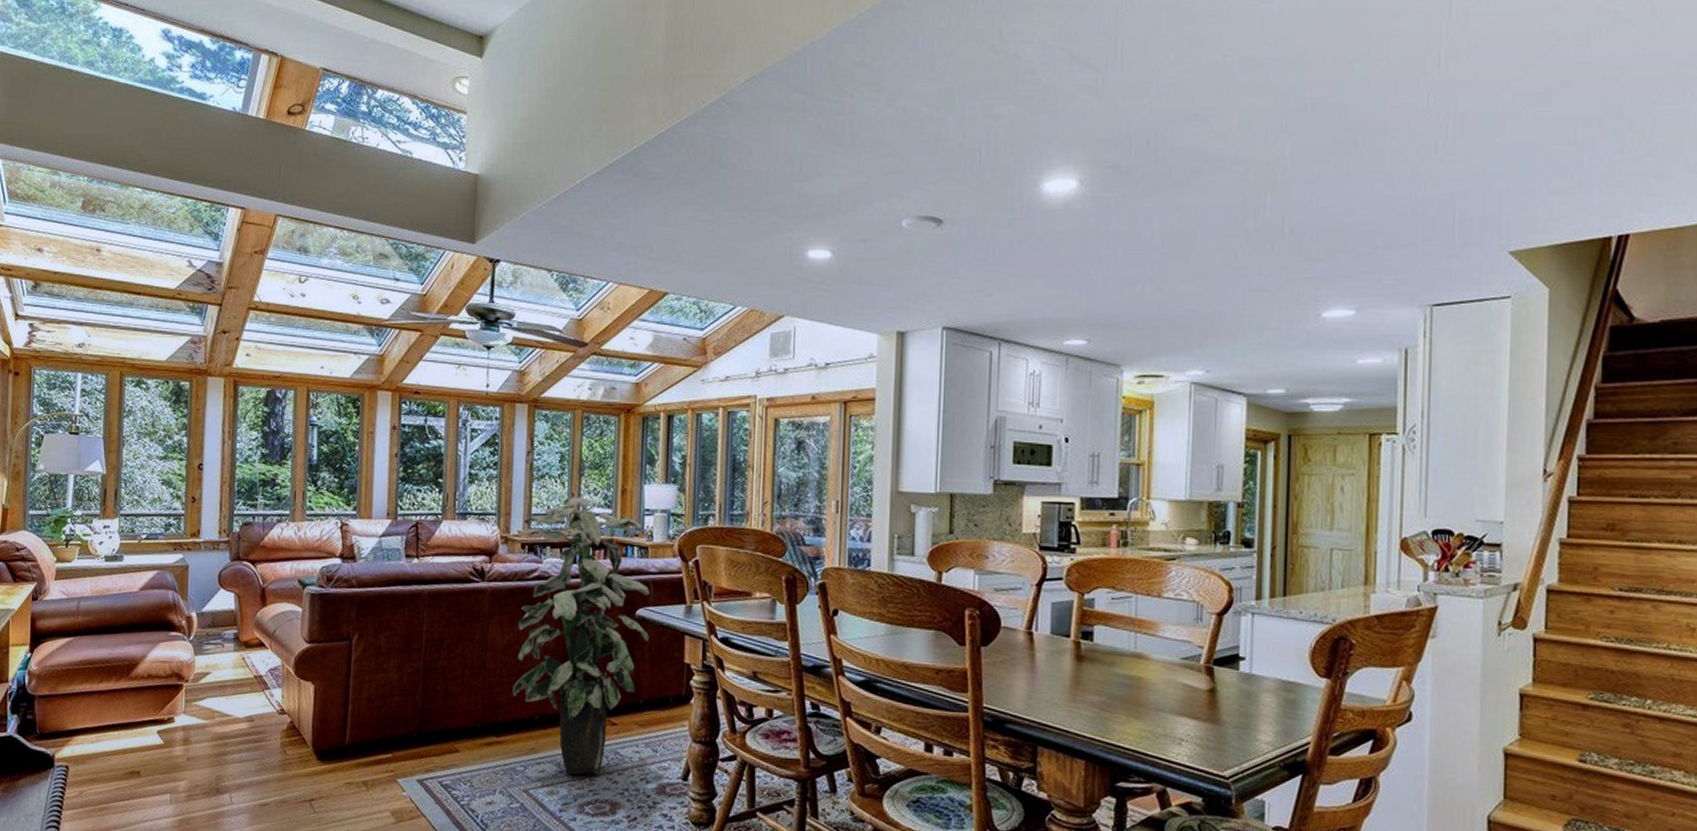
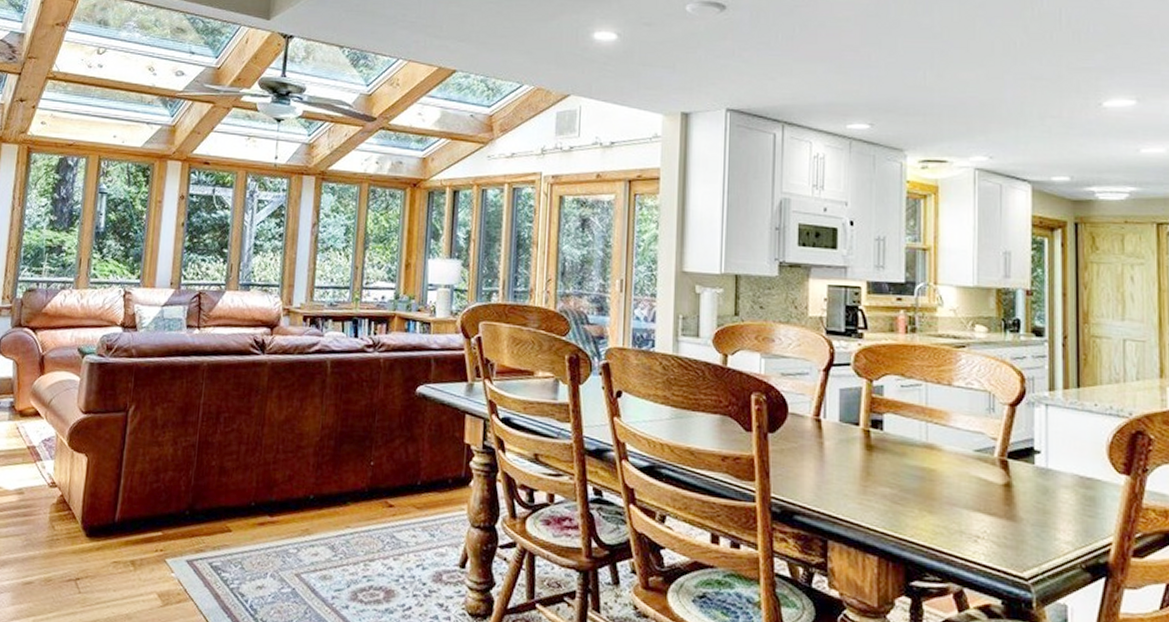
indoor plant: present [512,497,651,775] -> none [288,270,432,559]

